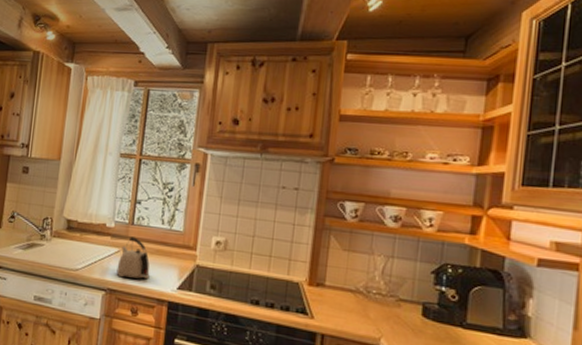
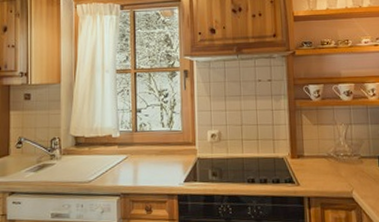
kettle: present [116,236,150,280] -> none [127,142,158,181]

